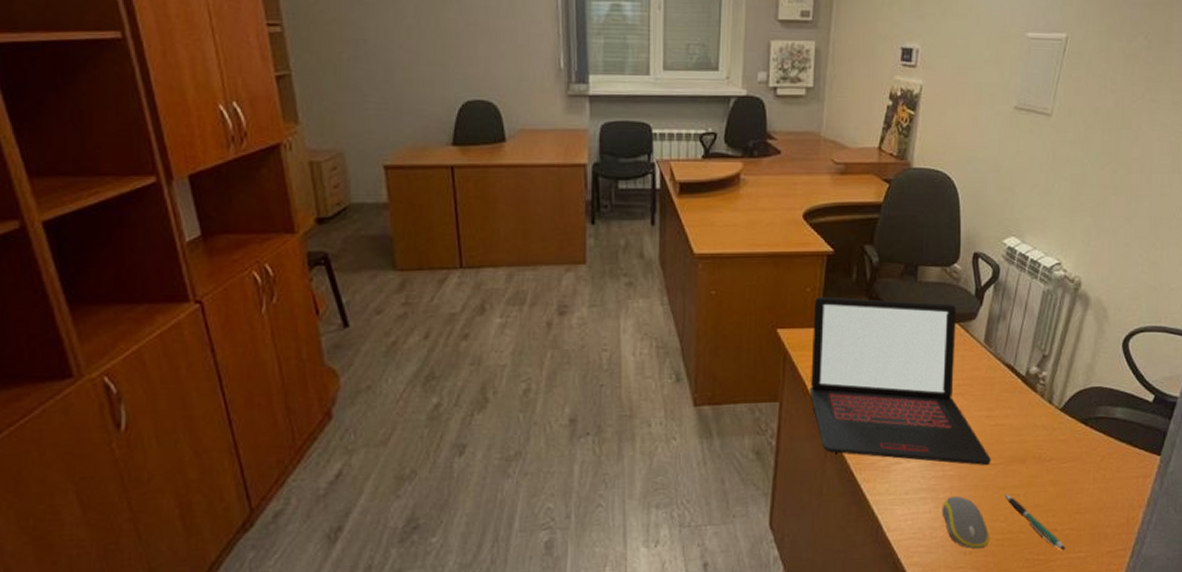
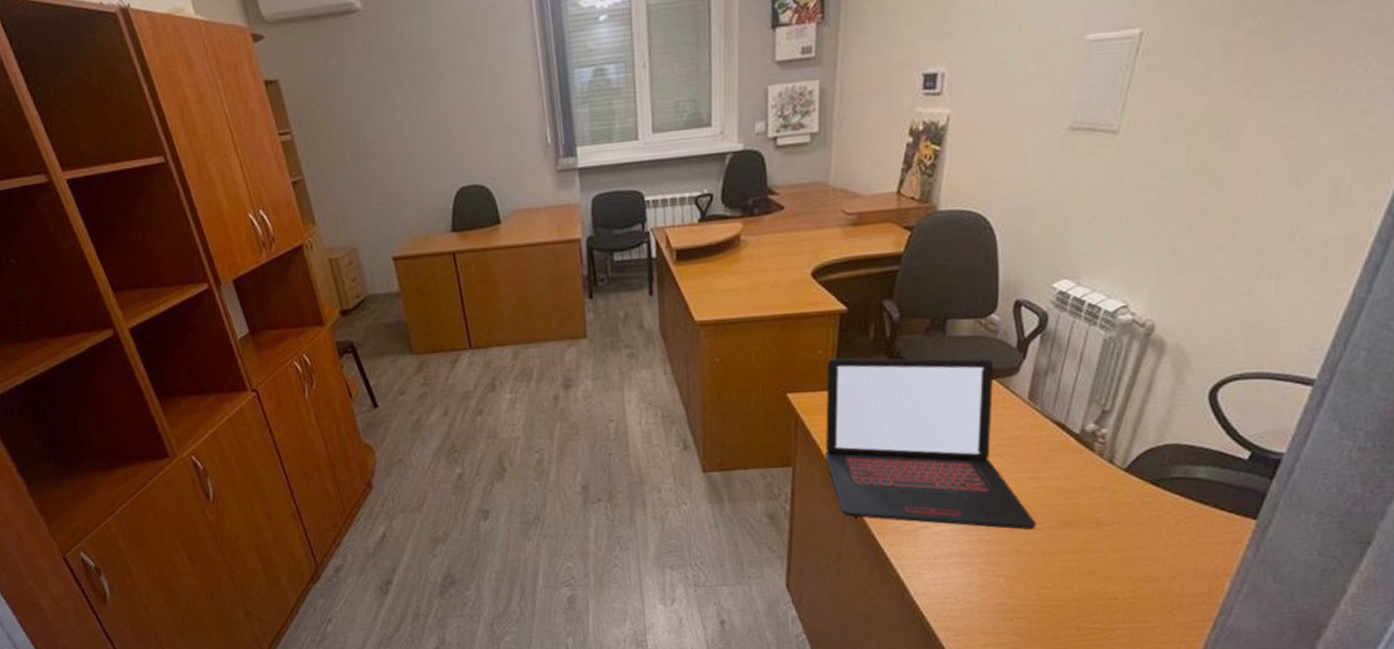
computer mouse: present [942,496,989,550] -> none [977,562,1033,616]
pen: present [1005,494,1065,551] -> none [1053,560,1128,620]

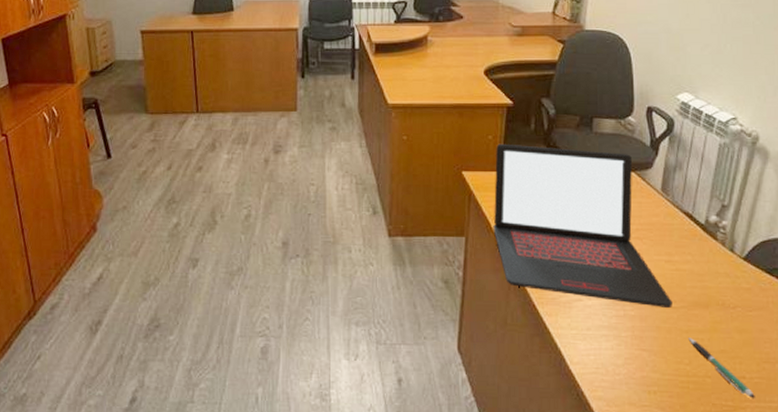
pen: none [1053,560,1128,620] -> present [688,338,755,399]

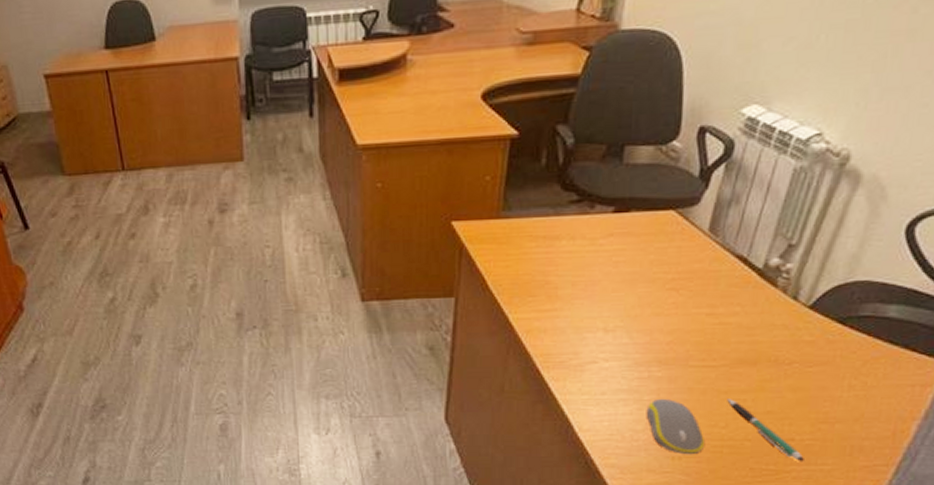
laptop: present [493,143,672,308] -> none [489,184,711,367]
computer mouse: none [624,336,673,390] -> present [646,399,704,455]

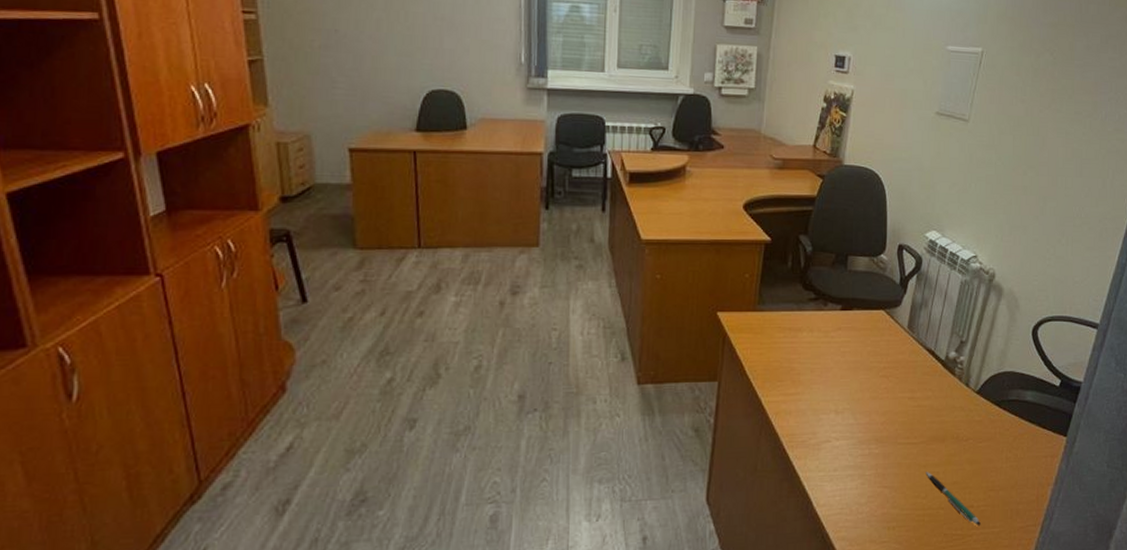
computer mouse: present [646,399,704,455] -> none [867,474,911,525]

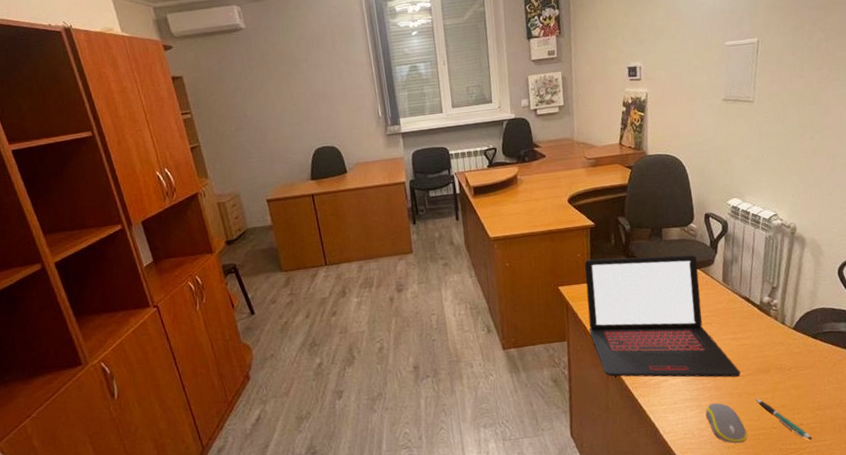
laptop: none [746,282,913,444] -> present [584,255,741,378]
computer mouse: none [867,474,911,525] -> present [705,403,747,444]

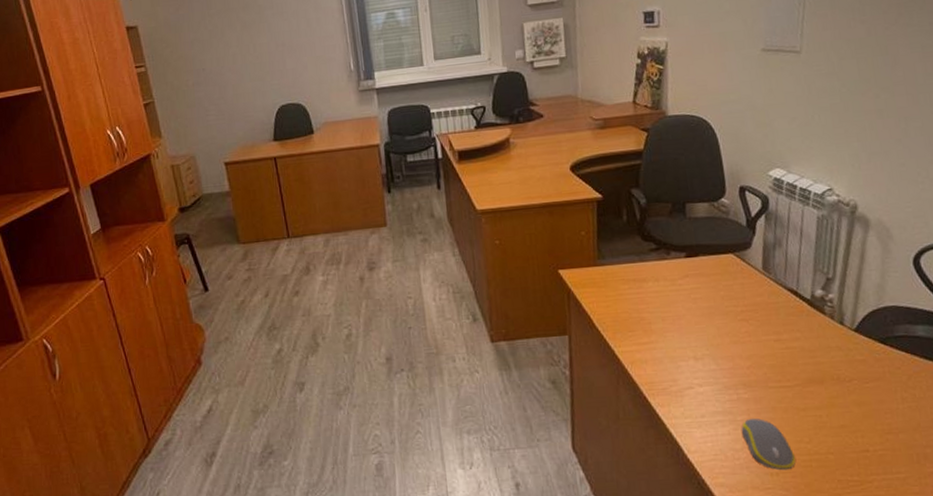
laptop: present [584,255,741,378] -> none [590,236,786,388]
pen: present [755,398,812,441] -> none [806,415,881,472]

